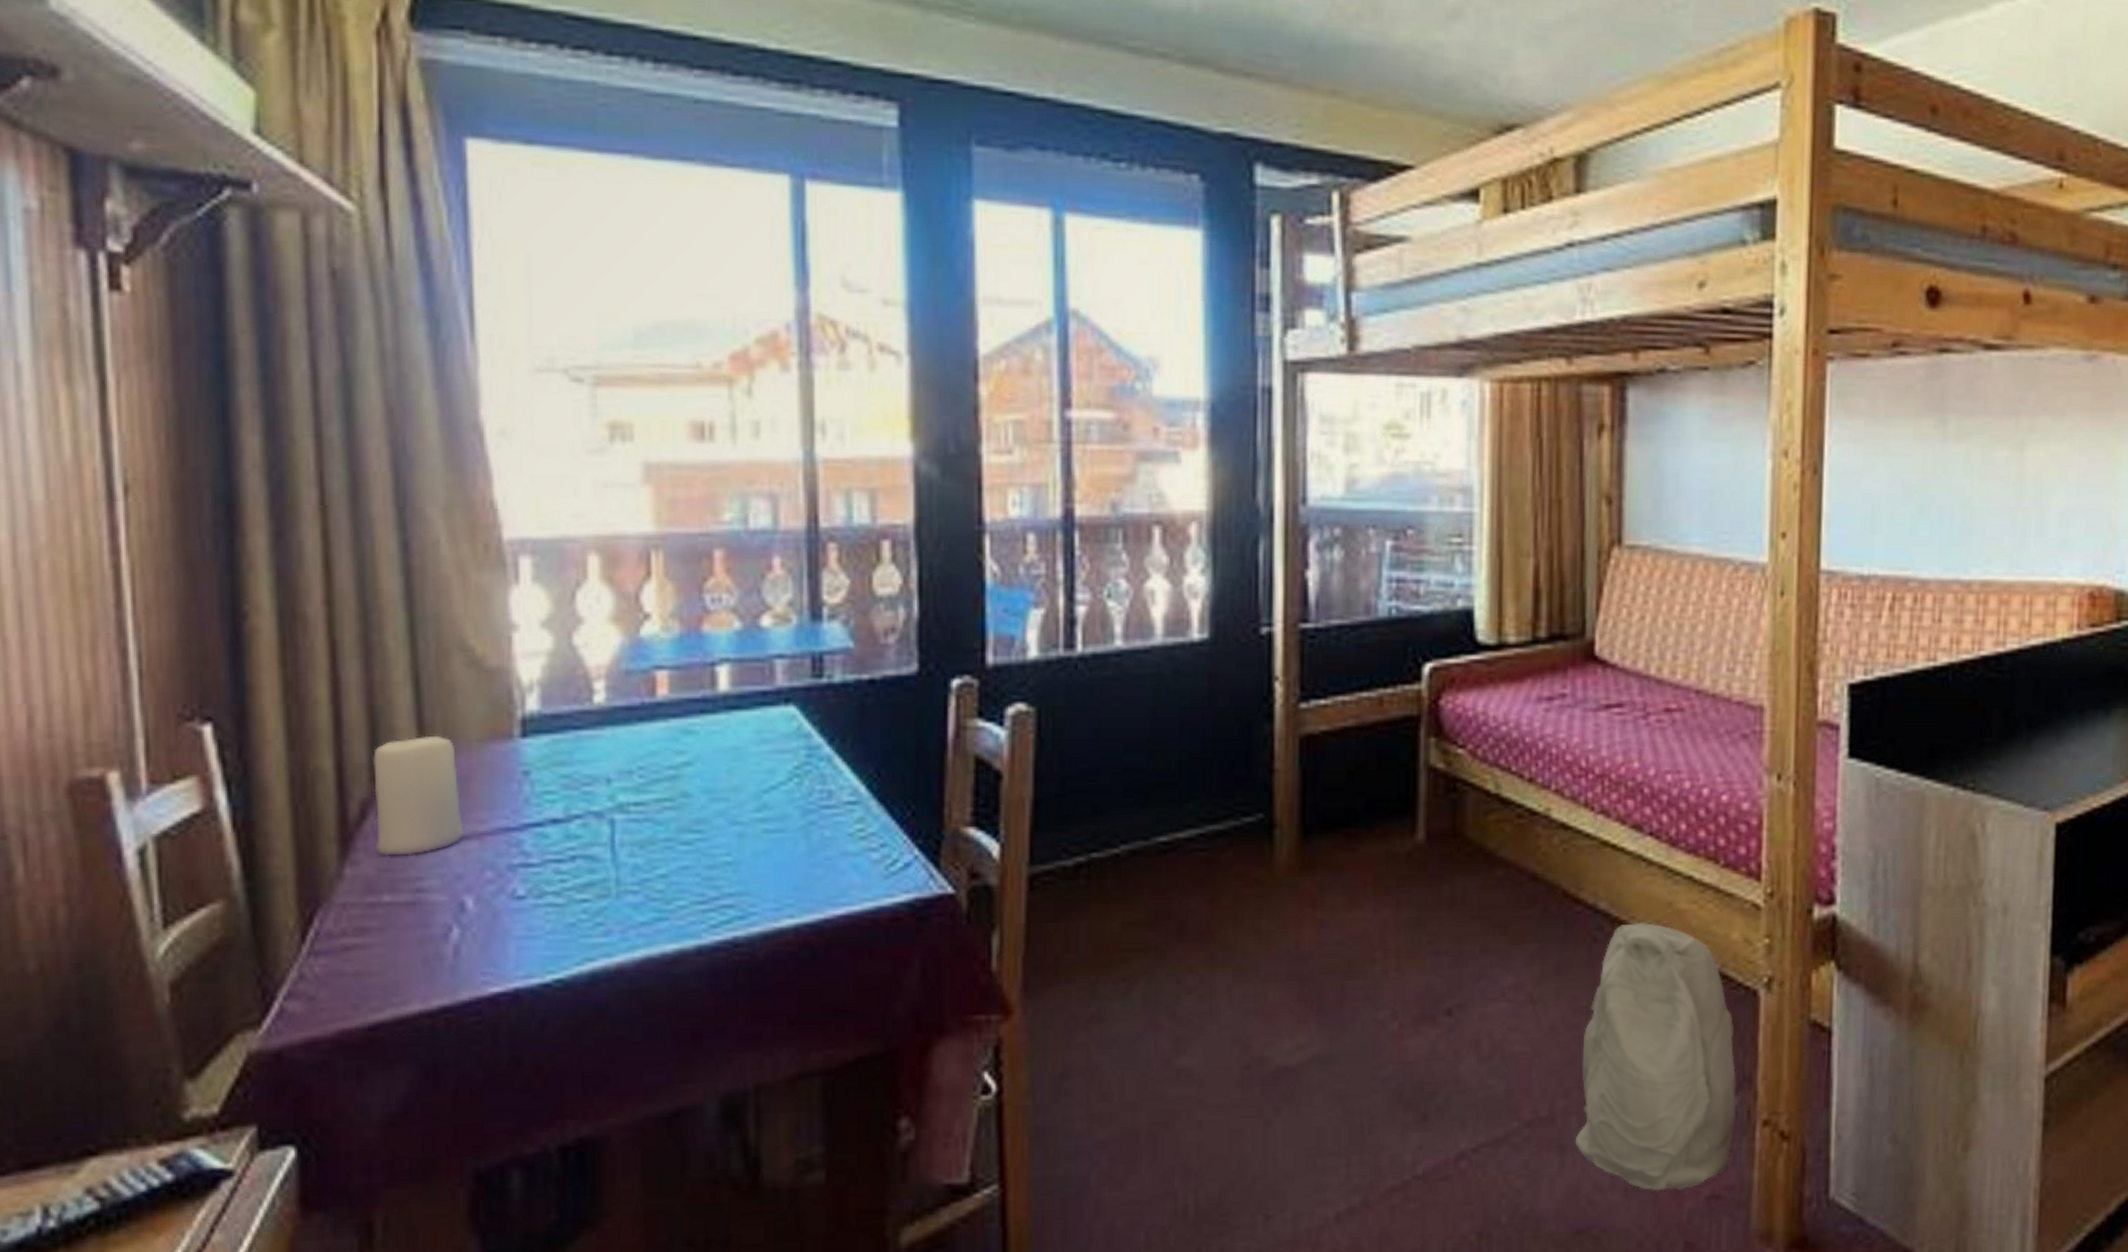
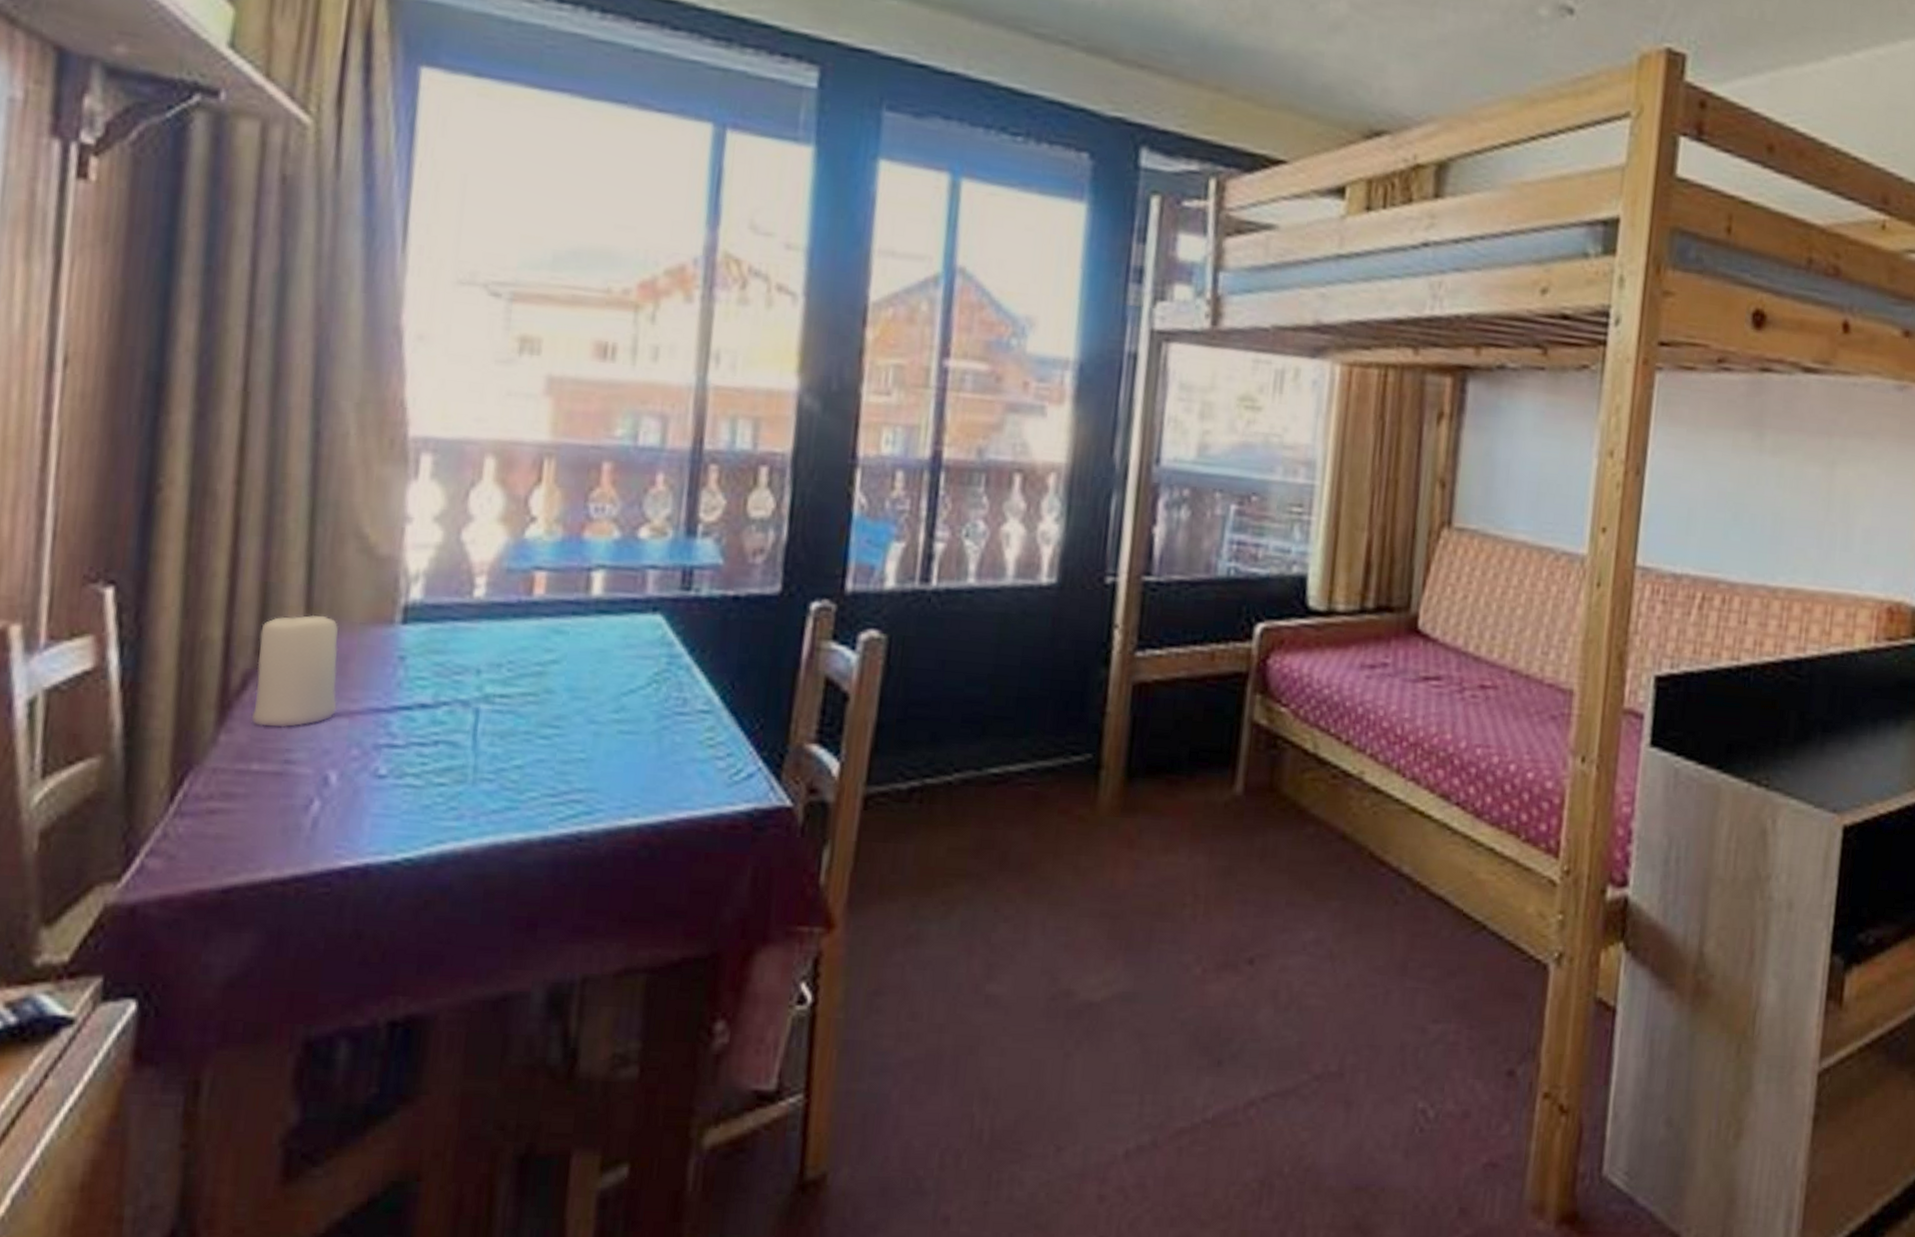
backpack: present [1575,922,1736,1191] -> none [1361,888,1523,1155]

